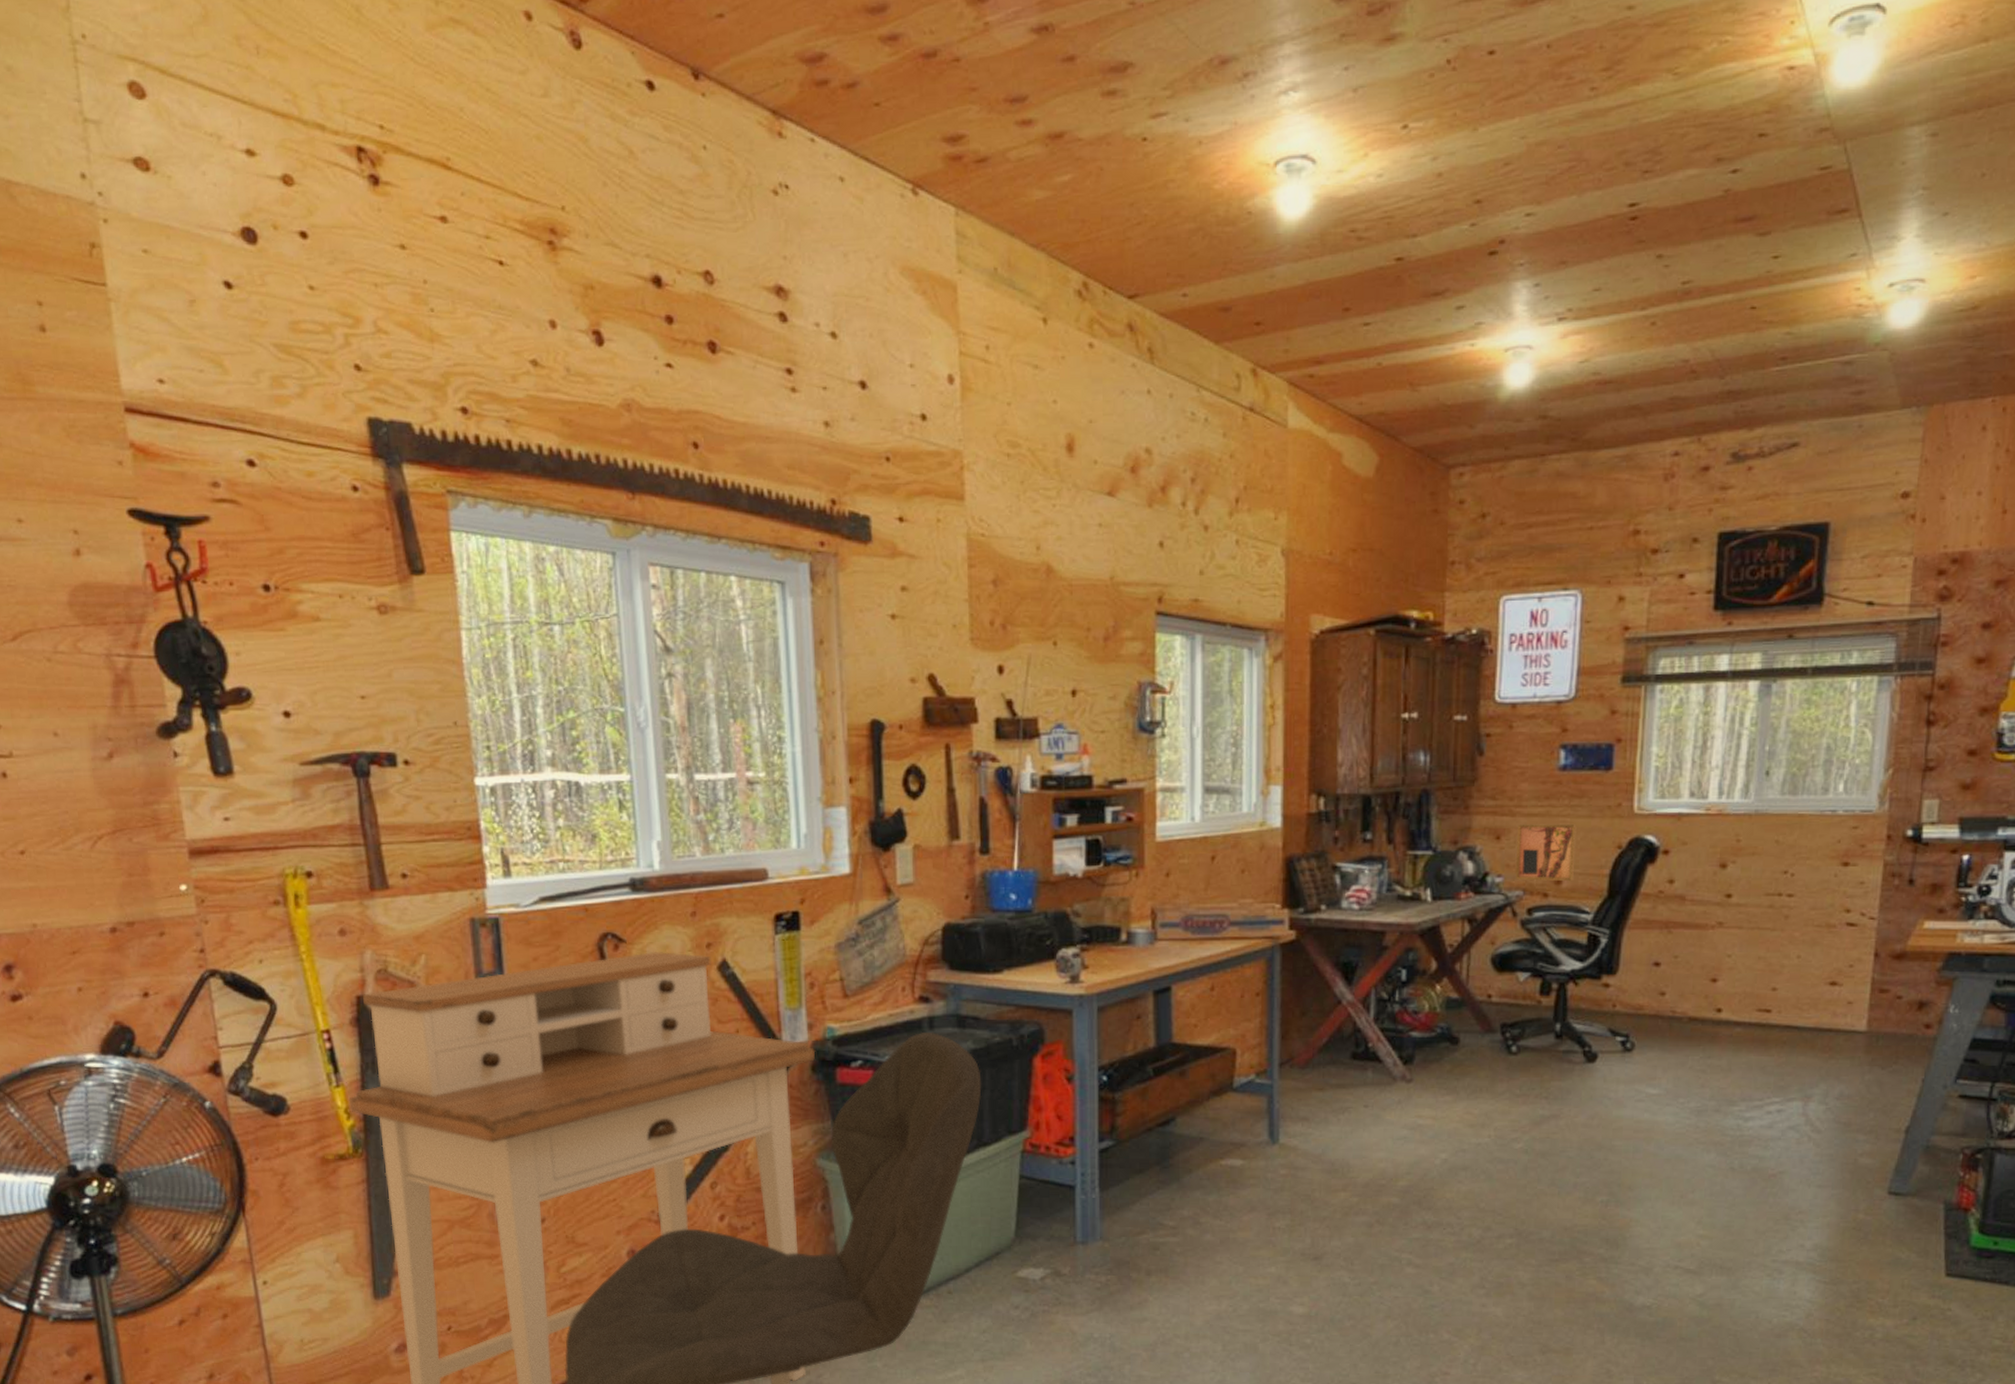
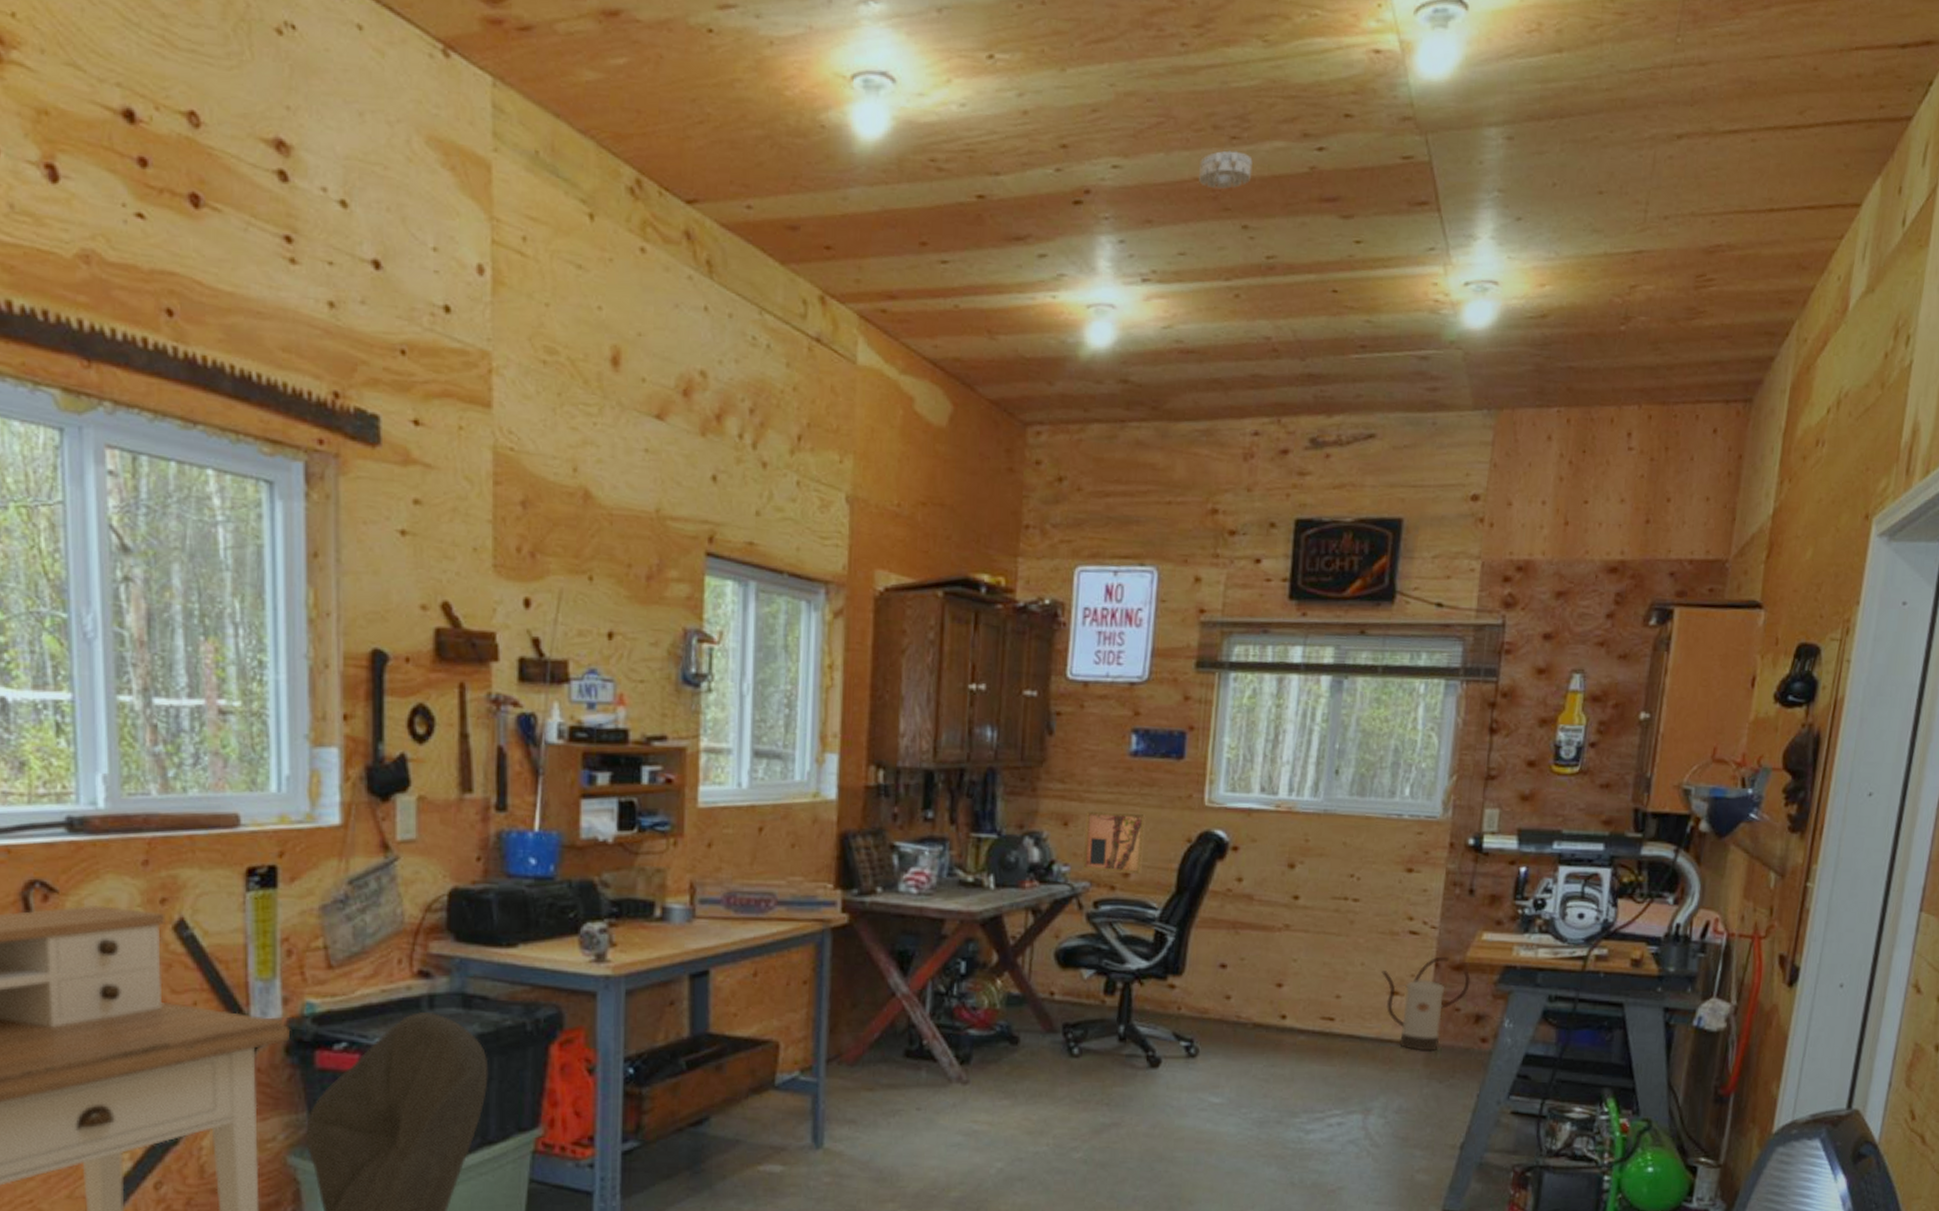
smoke detector: none [1612,184,1666,223] -> present [1199,150,1253,189]
watering can: none [1819,946,1912,1039] -> present [1381,956,1471,1051]

